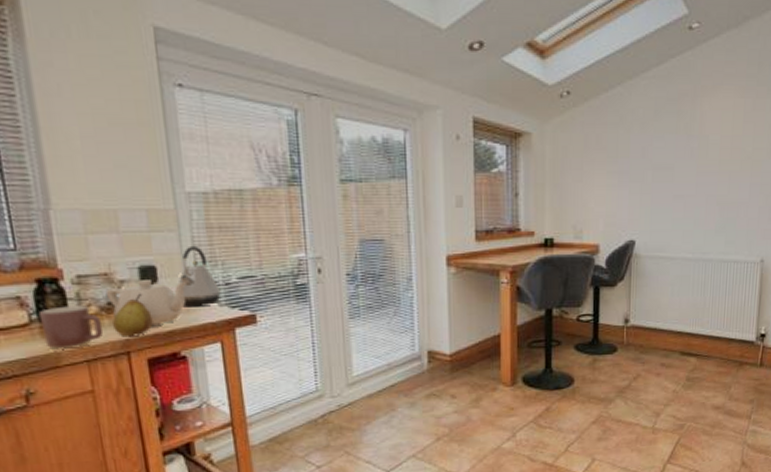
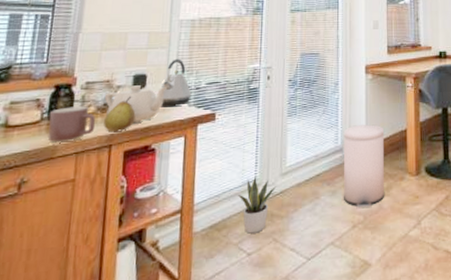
potted plant: none [296,386,344,447] -> present [237,176,277,234]
pedal bin: none [421,328,474,420] -> present [343,124,385,208]

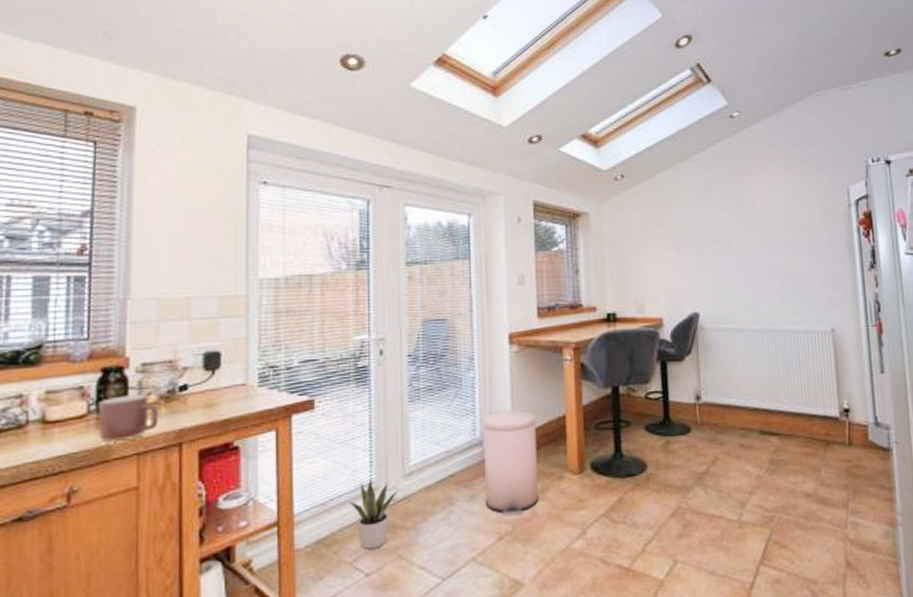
fruit: present [104,96,136,133] -> none [170,380,210,427]
teapot: present [105,85,169,124] -> none [169,366,251,416]
kettle: present [161,58,192,107] -> none [241,330,281,394]

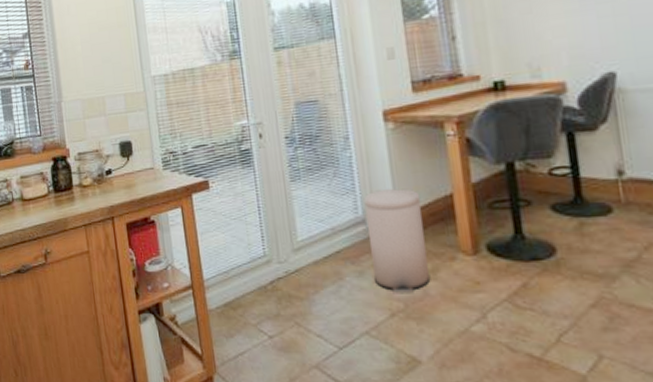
mug: present [97,394,159,443] -> none [54,178,96,217]
potted plant: present [348,478,399,550] -> none [247,251,291,315]

